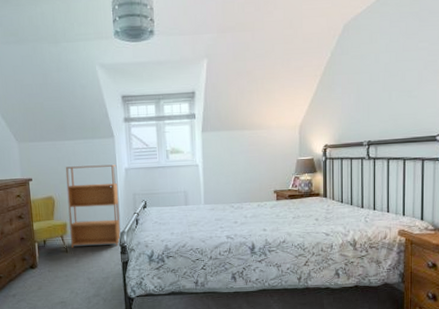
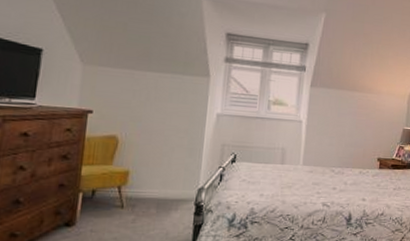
bookshelf: present [65,164,121,248] -> none [130,102,207,206]

